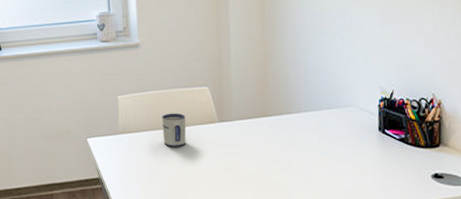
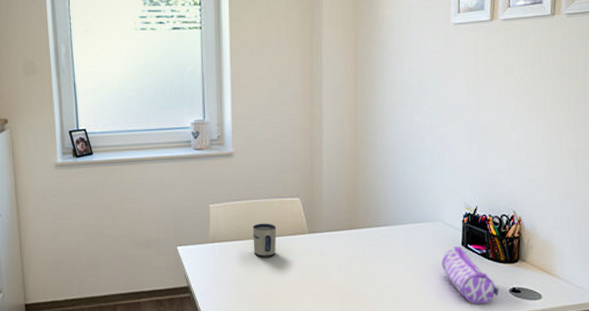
pencil case: none [358,132,421,191] -> present [442,247,499,304]

